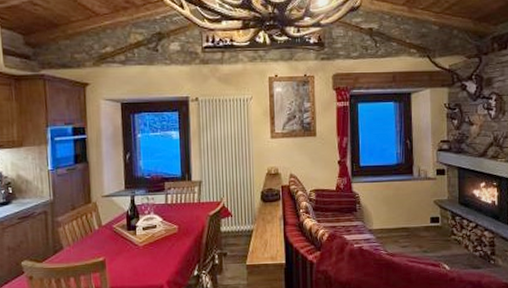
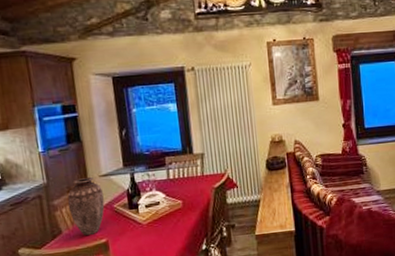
vase: none [70,197,105,253] -> present [67,177,105,235]

